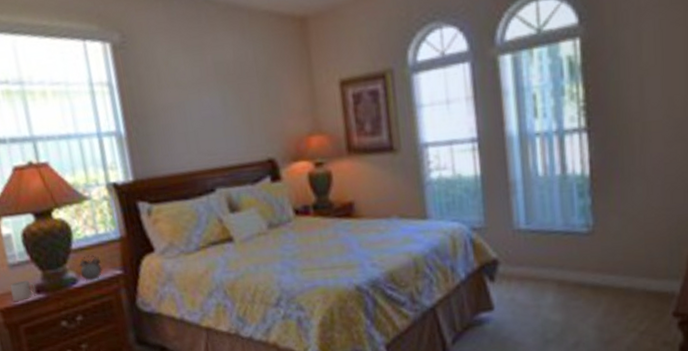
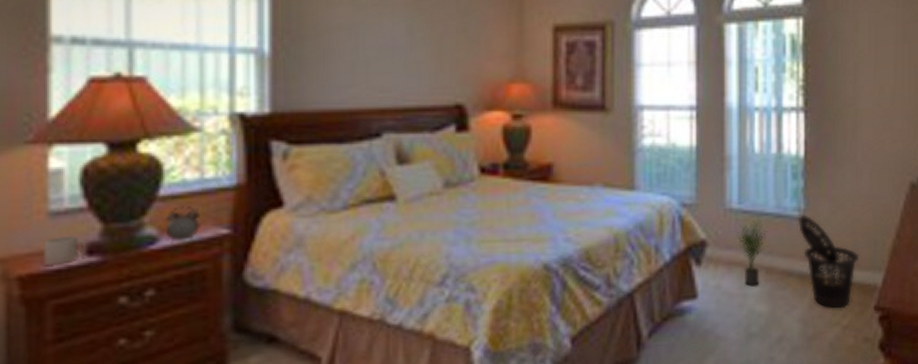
potted plant: none [526,236,560,298] -> present [736,217,769,287]
laundry basket: none [586,230,654,316] -> present [797,214,859,309]

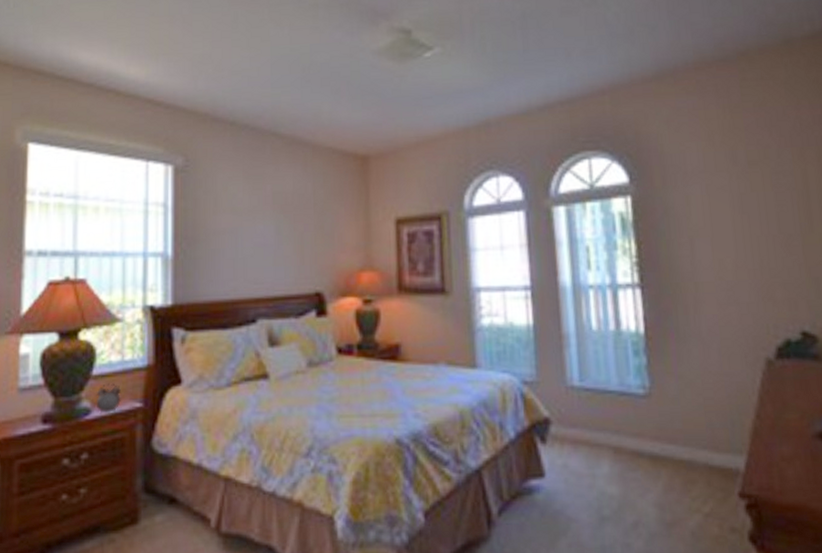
mug: present [42,235,87,267] -> none [13,407,43,433]
potted plant: present [736,217,769,287] -> none [579,395,615,467]
laundry basket: present [797,214,859,309] -> none [643,392,716,494]

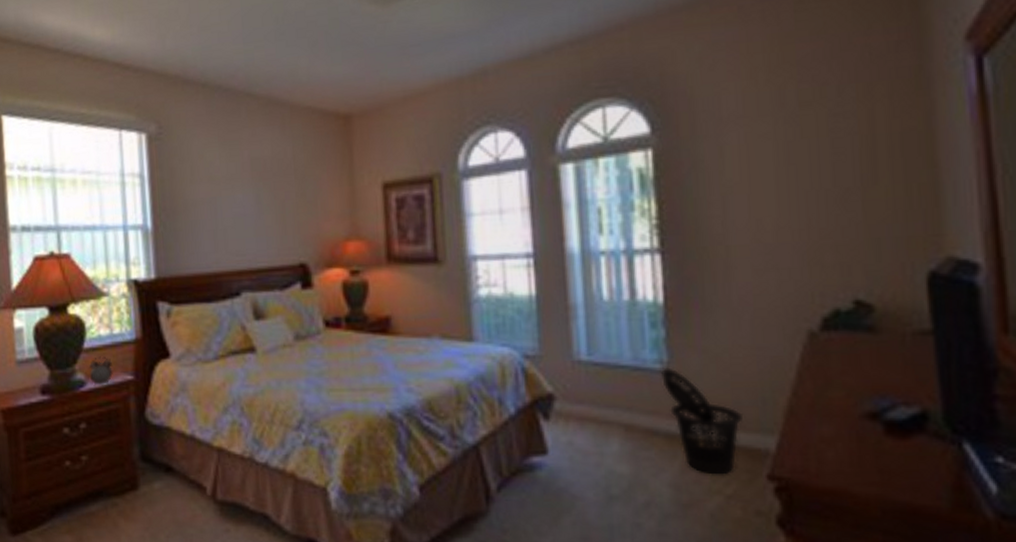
laundry basket: none [643,392,716,494] -> present [660,367,743,475]

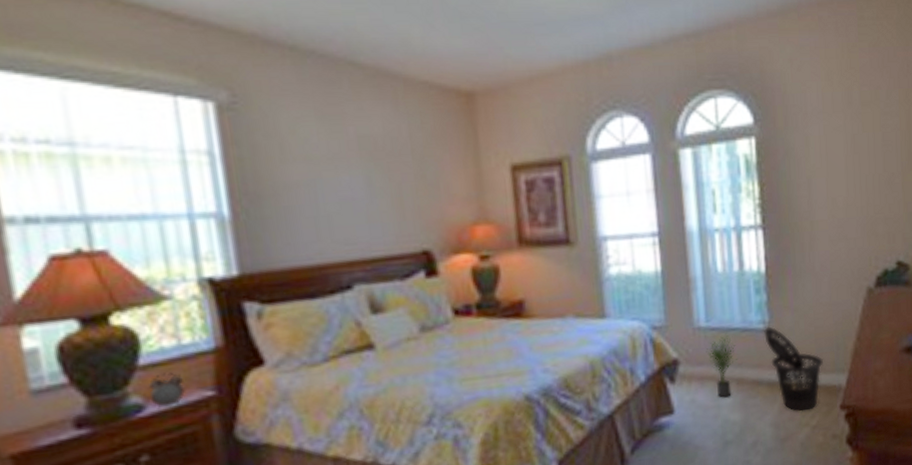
potted plant: none [587,370,627,445] -> present [706,333,738,398]

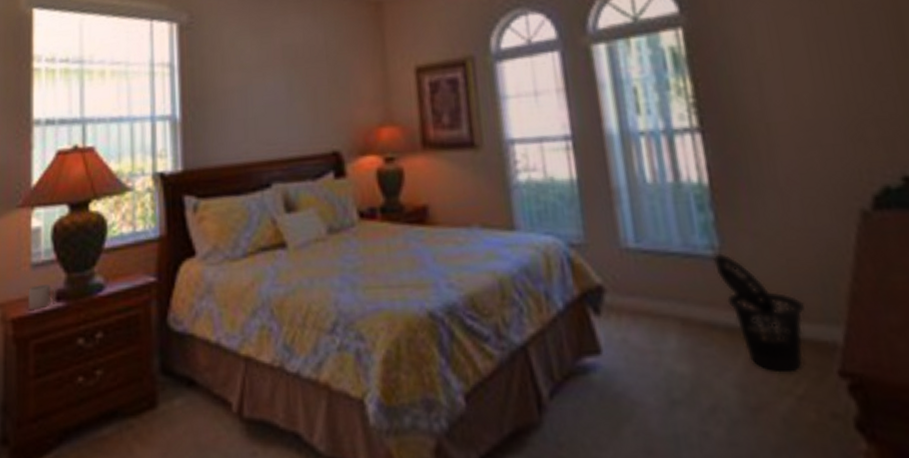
mug: none [30,410,76,444] -> present [27,283,56,311]
alarm clock: present [149,372,185,409] -> none [108,256,134,290]
potted plant: present [706,333,738,398] -> none [637,258,681,341]

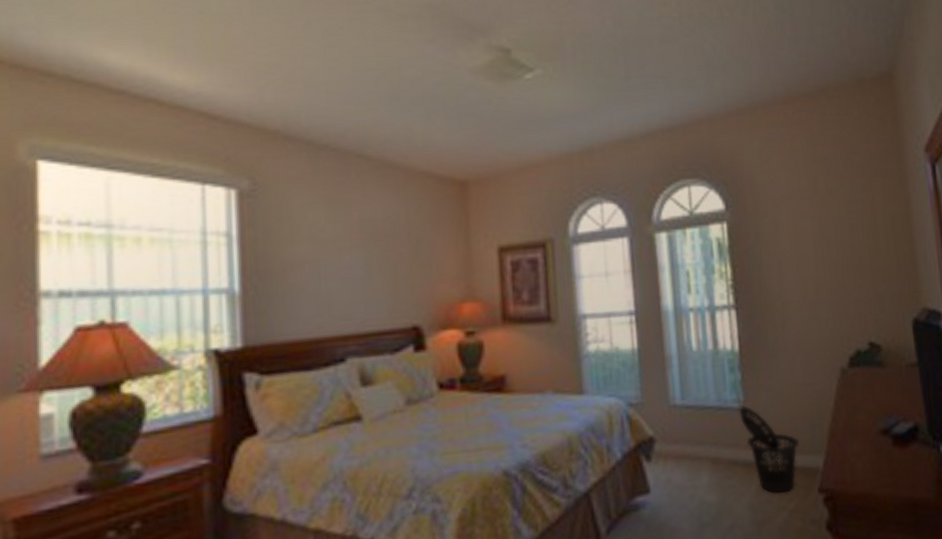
mug: present [27,283,56,311] -> none [35,475,77,508]

